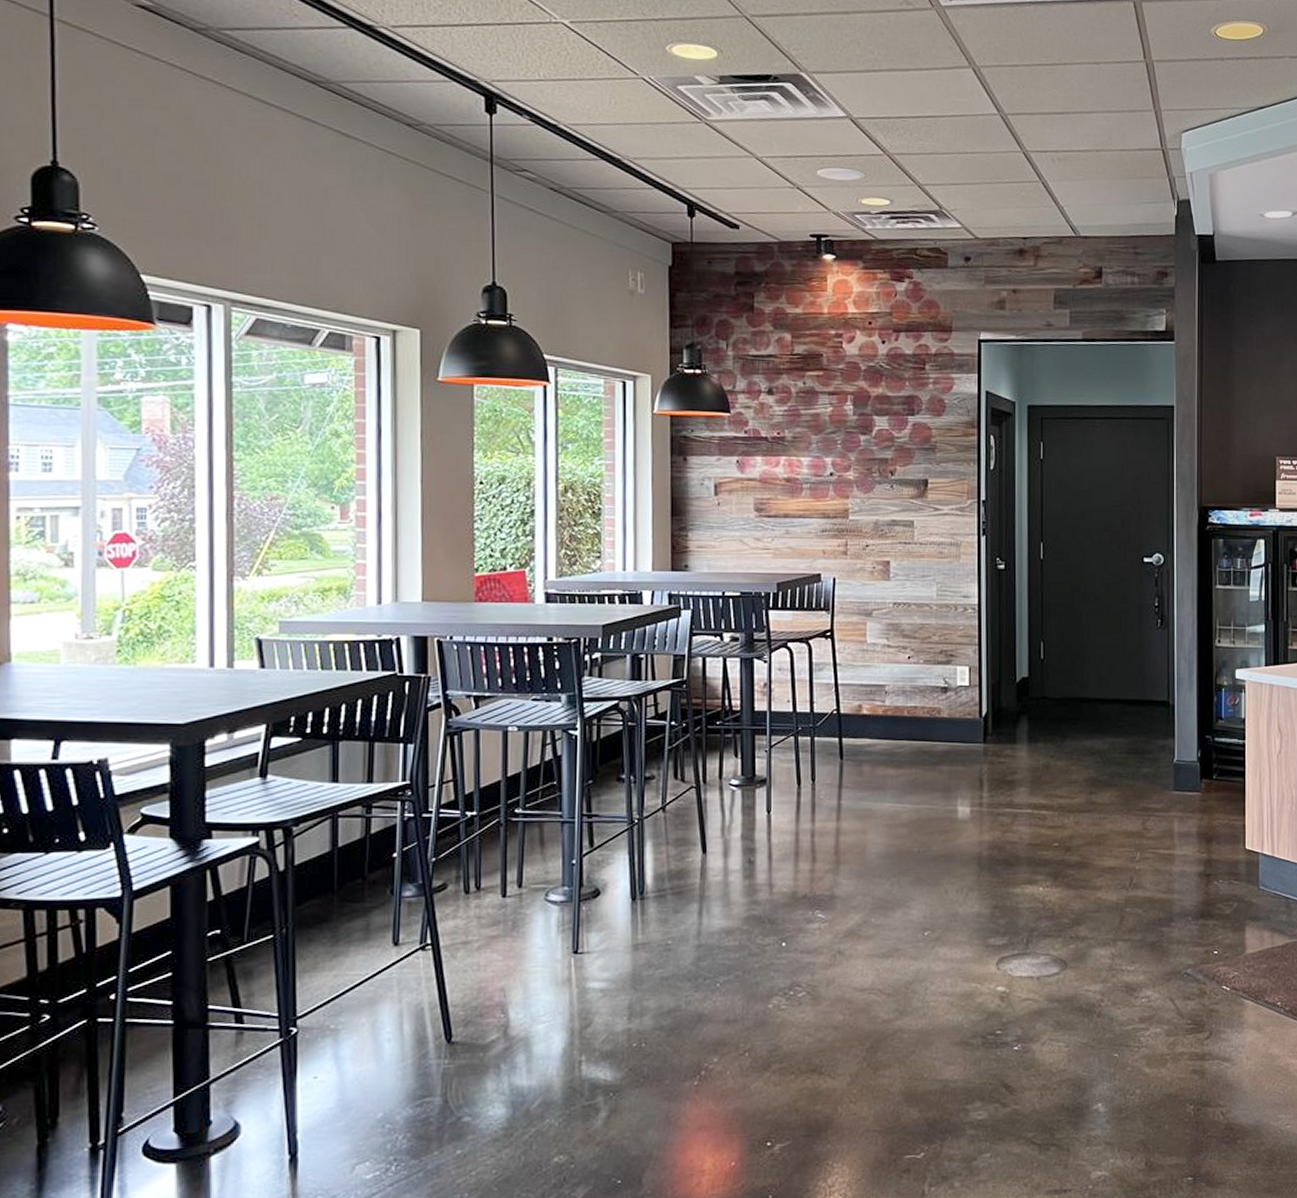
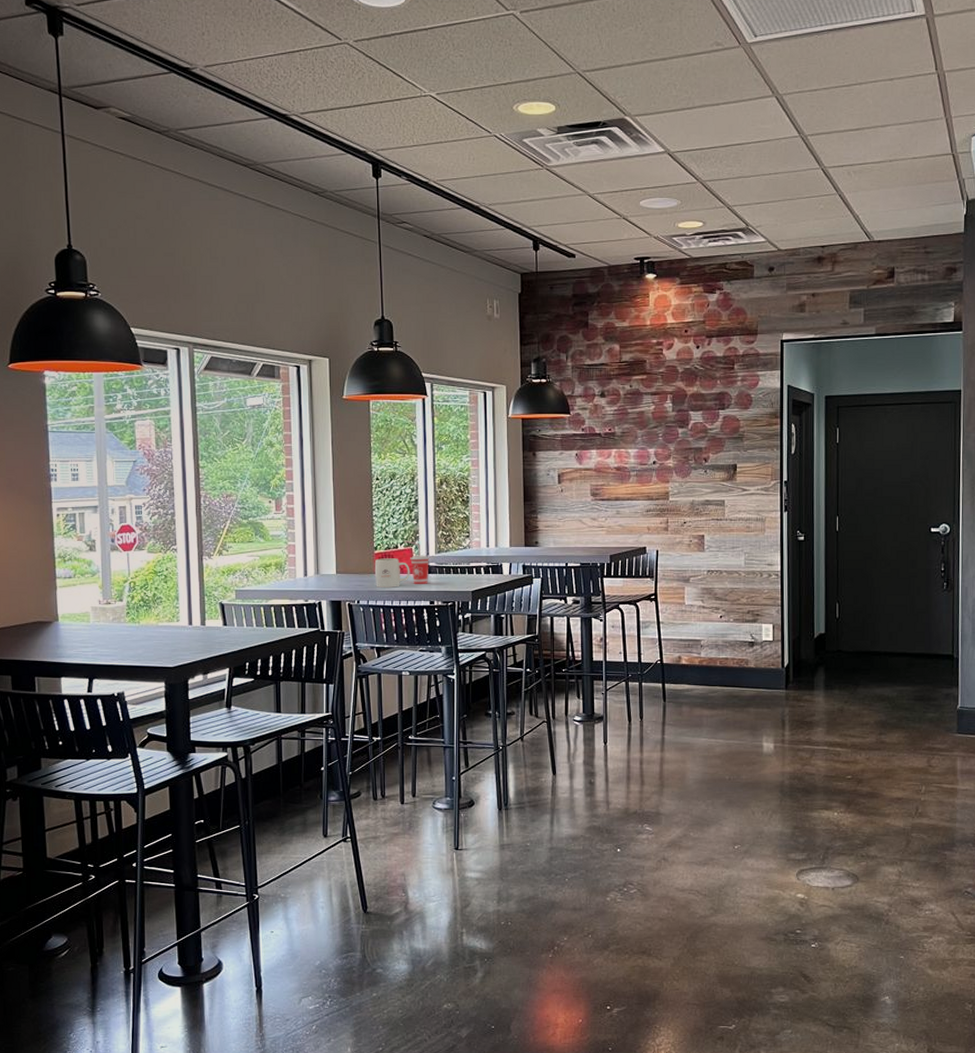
mug: none [474,582,522,621] -> present [374,558,410,589]
beverage cup: none [517,560,548,616] -> present [406,540,429,584]

